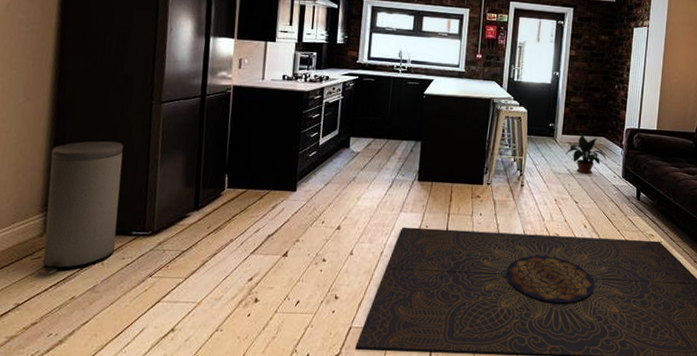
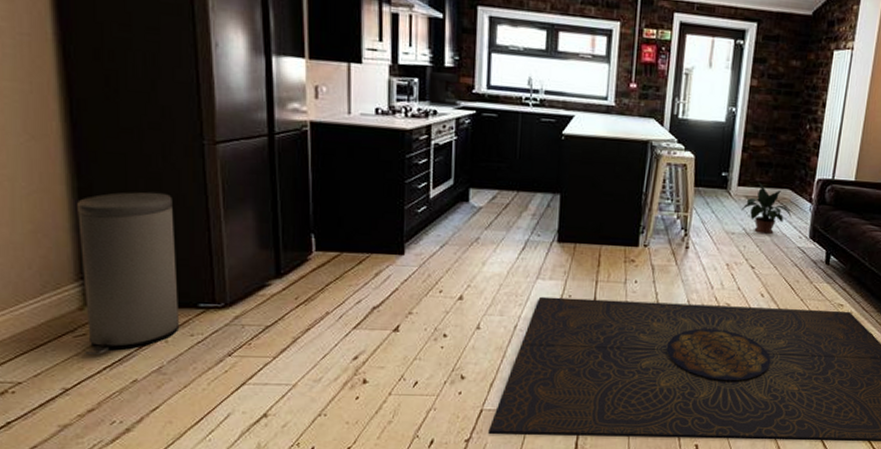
coffee maker: none [322,47,350,74] -> present [428,72,464,108]

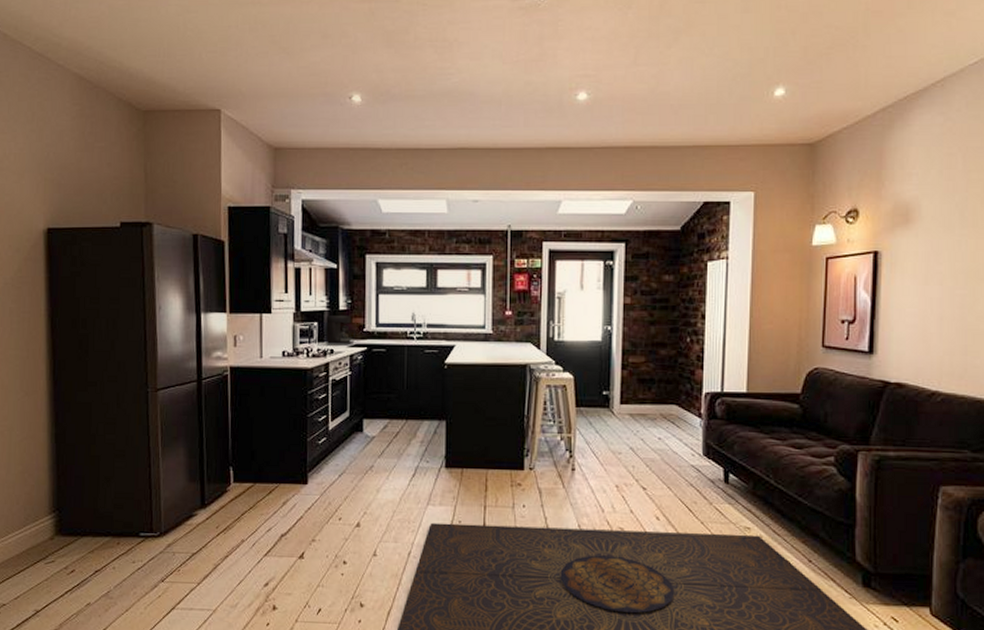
pedal bin: present [77,191,180,355] -> none [53,434,125,580]
potted plant: present [741,181,792,235] -> none [626,398,681,454]

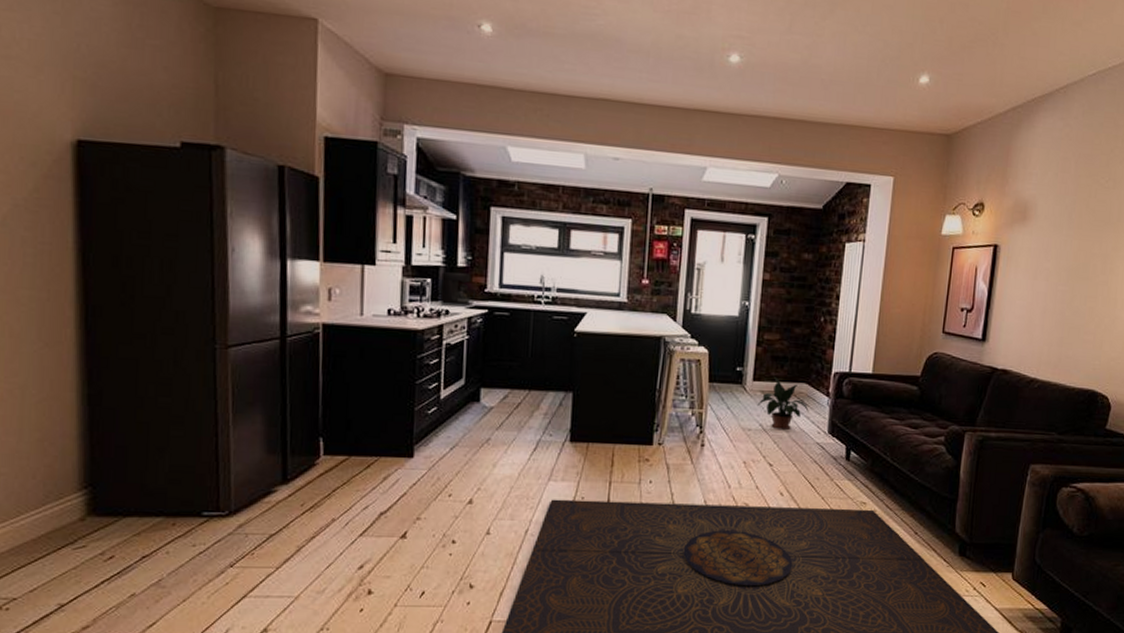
potted plant: none [626,398,681,454] -> present [757,375,809,431]

